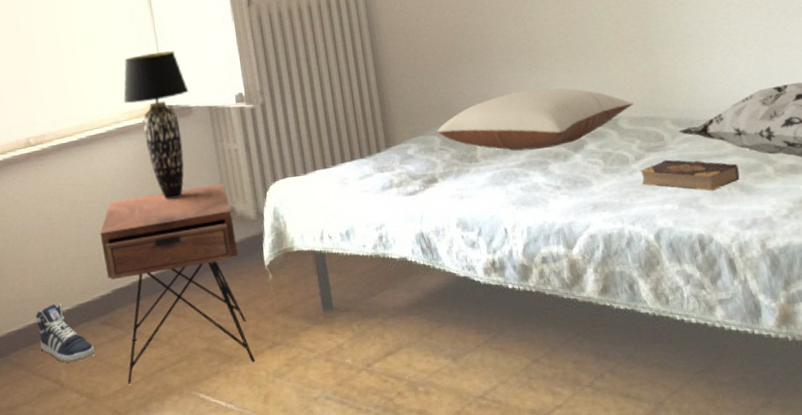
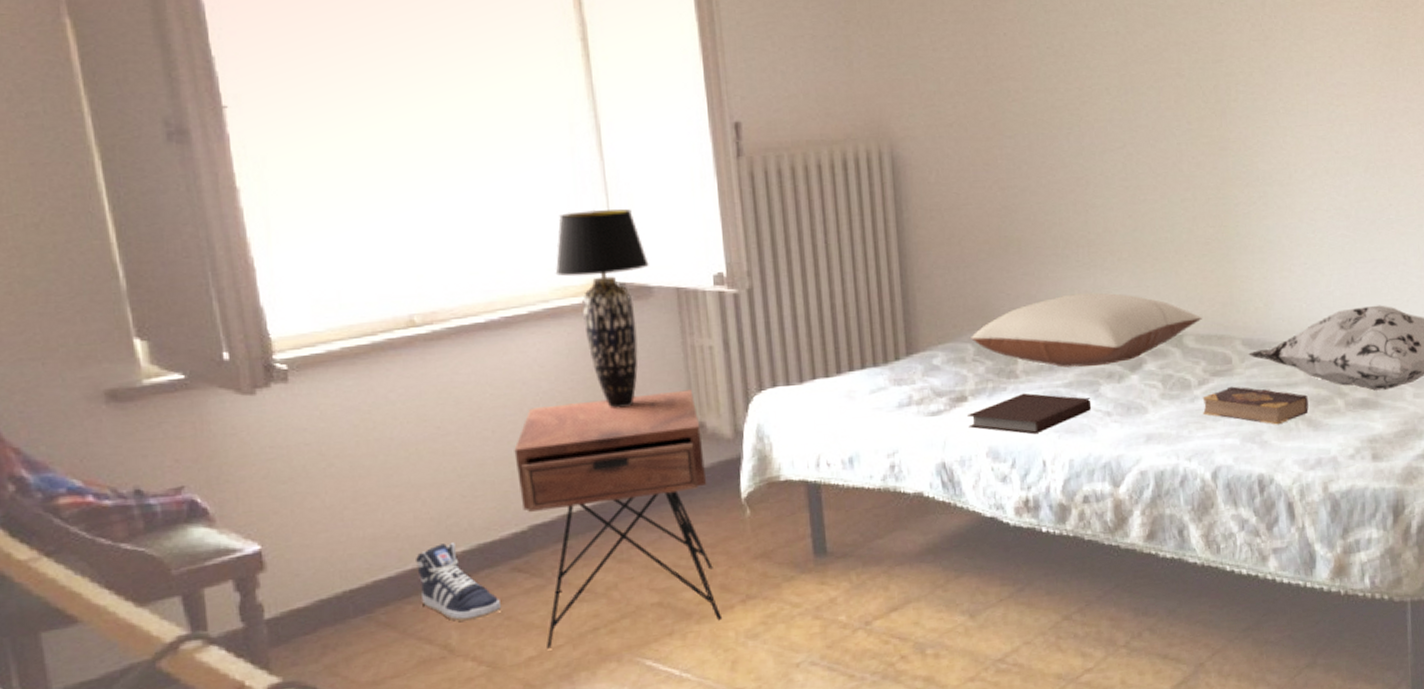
notebook: none [438,173,543,208] -> present [966,393,1092,435]

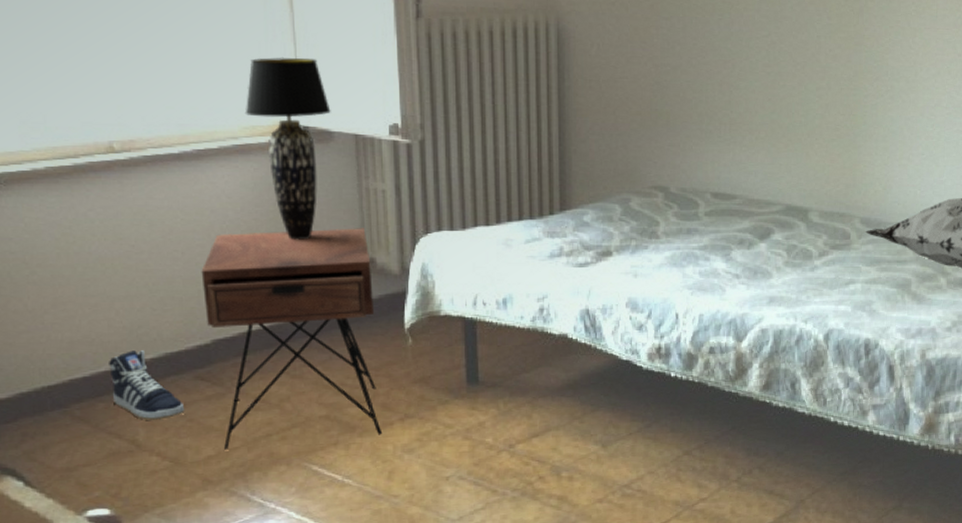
notebook: present [966,393,1092,435] -> none [610,252,723,290]
pillow: present [971,292,1202,368] -> none [619,166,827,232]
book: present [1202,386,1309,425] -> none [821,259,915,297]

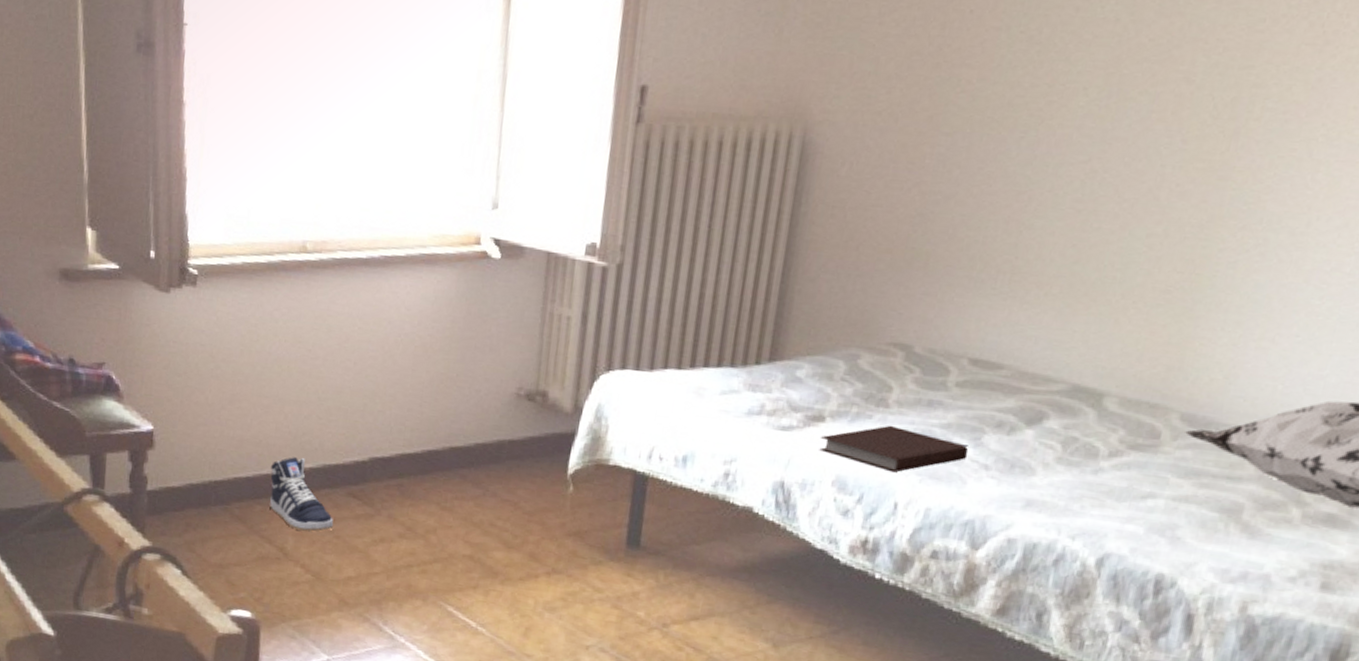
nightstand: present [201,228,383,450] -> none [365,347,543,587]
table lamp: present [244,57,331,240] -> none [437,161,526,363]
notebook: none [610,252,723,290] -> present [819,425,969,473]

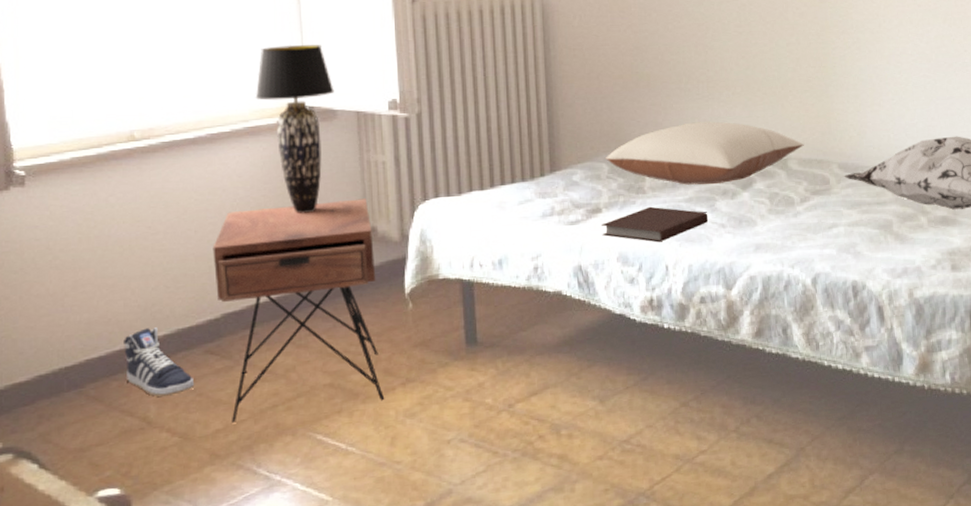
nightstand: none [365,347,543,587] -> present [213,198,385,423]
table lamp: none [437,161,526,363] -> present [255,44,334,213]
pillow: none [845,325,1135,413] -> present [606,121,804,185]

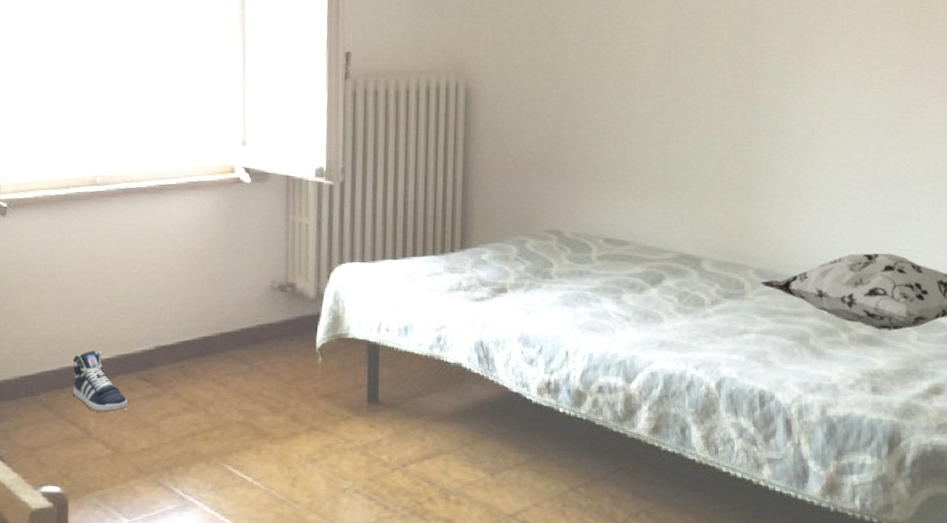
nightstand: present [213,198,385,423] -> none [152,256,292,444]
table lamp: present [255,44,334,213] -> none [199,110,269,264]
notebook: present [600,206,709,243] -> none [505,292,614,328]
pillow: present [606,121,804,185] -> none [515,214,720,277]

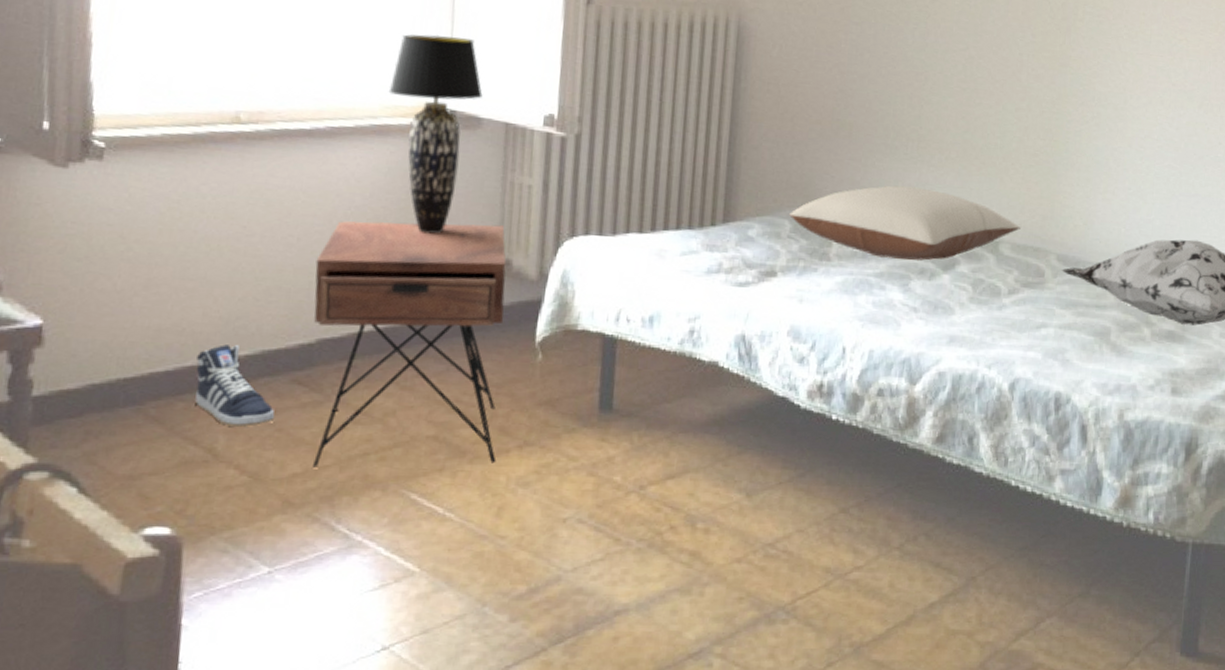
nightstand: none [152,256,292,444] -> present [313,221,507,468]
table lamp: none [199,110,269,264] -> present [388,34,483,234]
pillow: none [515,214,720,277] -> present [789,185,1021,261]

